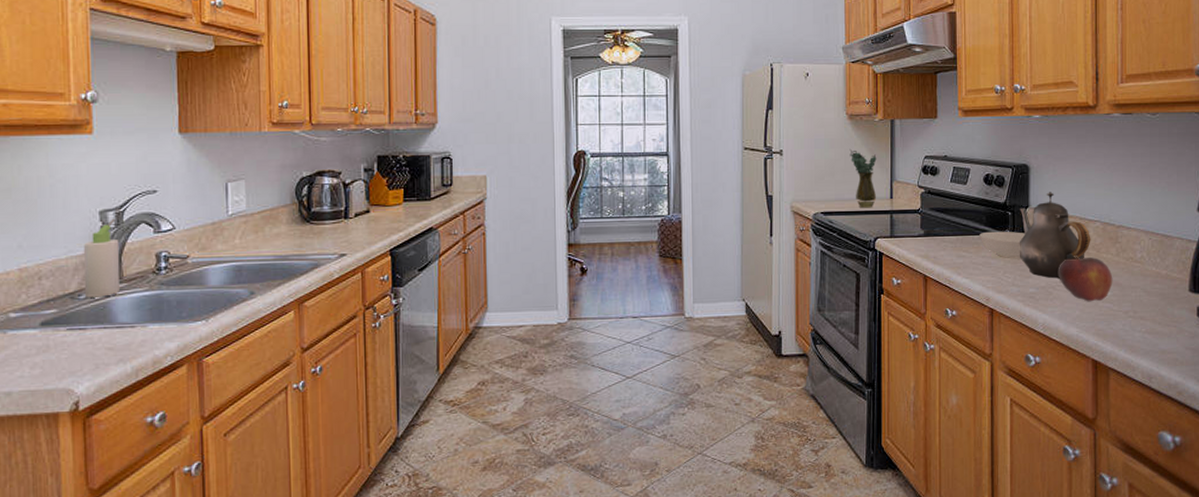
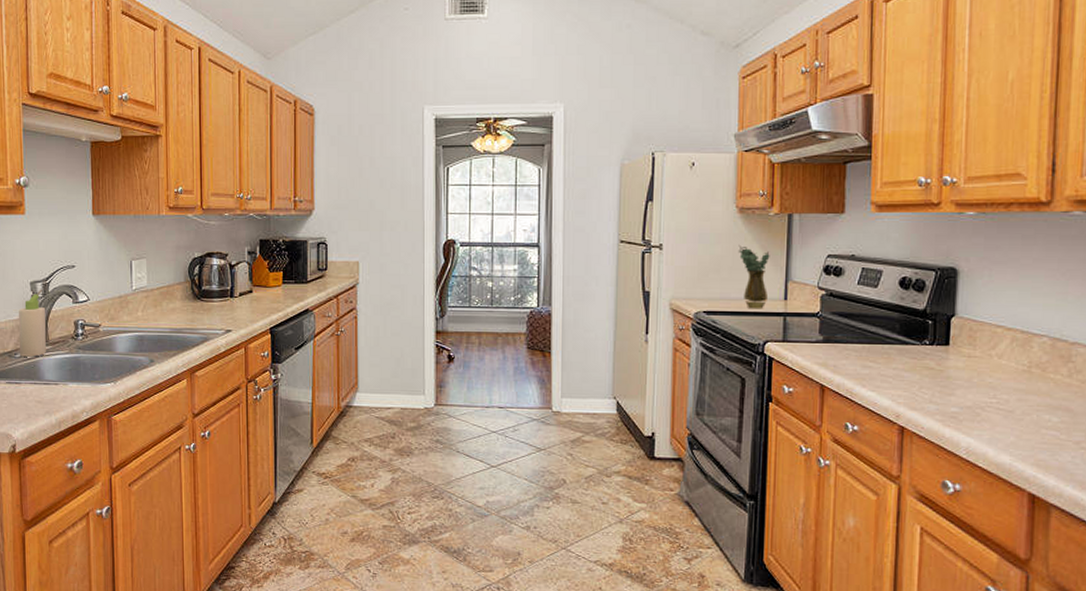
bowl: present [979,231,1026,259] -> none [891,341,950,374]
teapot: present [1019,192,1091,279] -> none [939,300,1035,399]
fruit: present [1058,254,1113,302] -> none [988,372,1062,428]

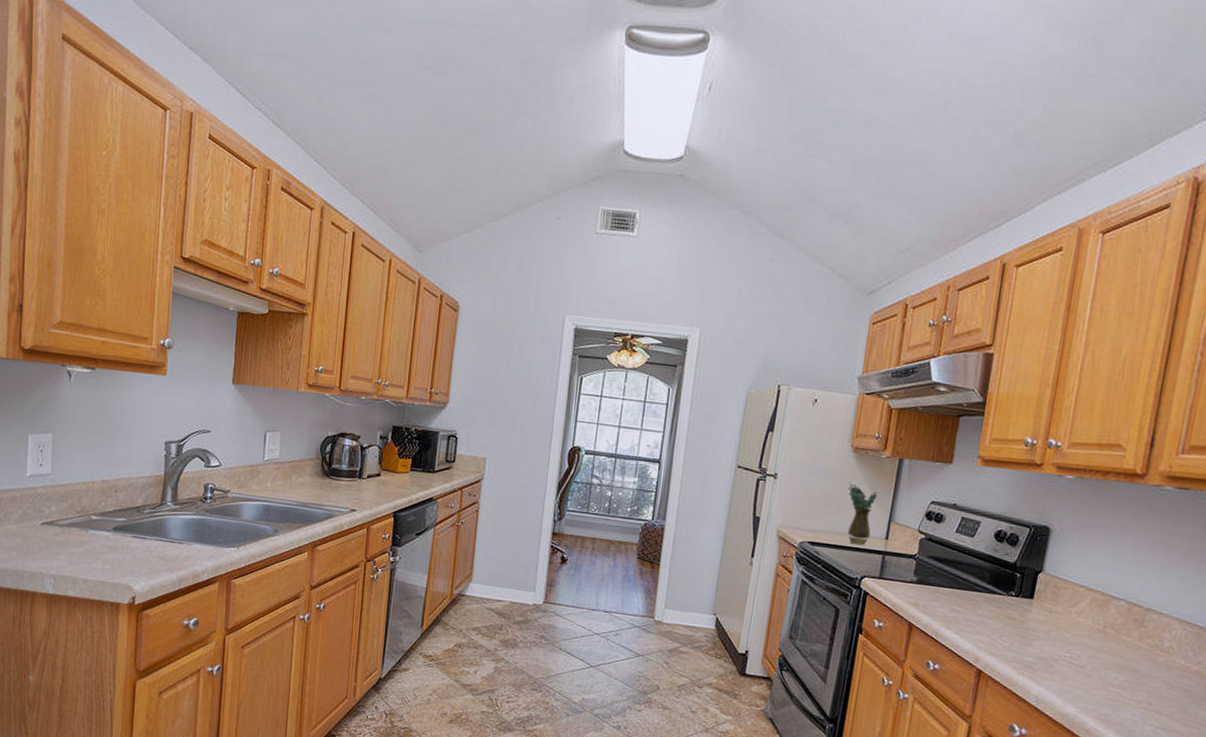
bottle: present [18,289,46,357] -> none [147,449,178,515]

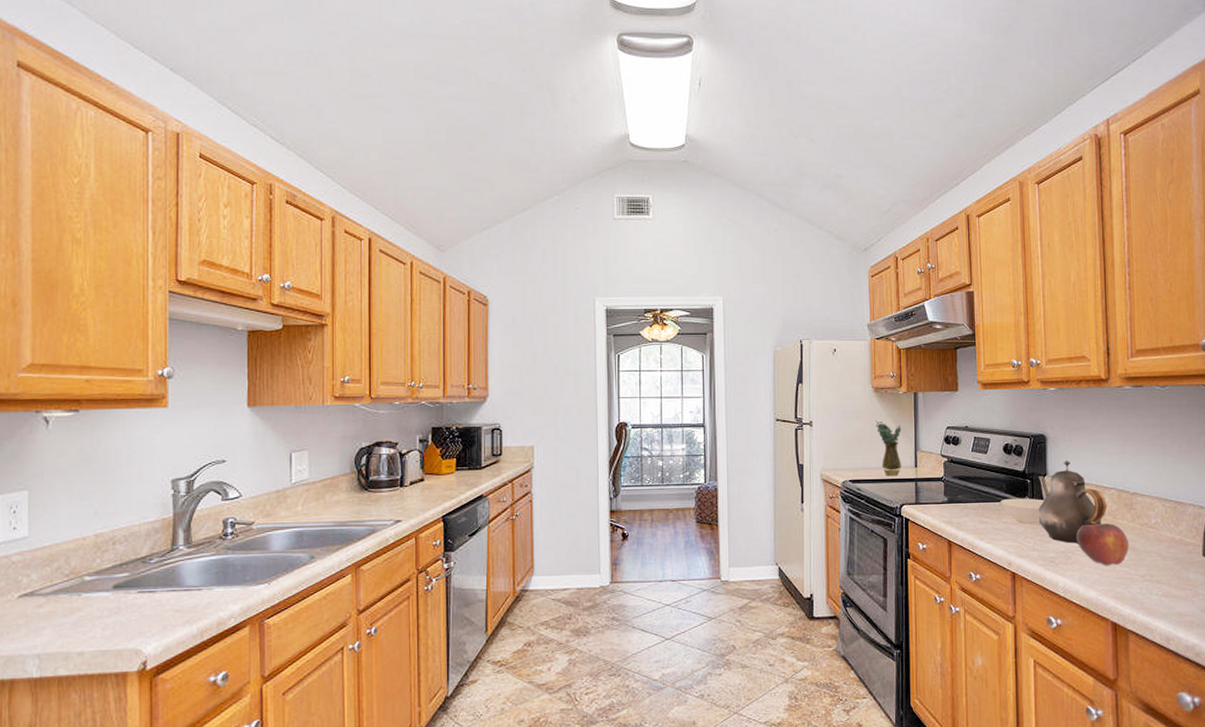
bowl: none [979,590,1034,625] -> present [1000,498,1045,525]
teapot: none [1021,559,1112,653] -> present [1038,461,1107,544]
fruit: none [1063,631,1130,685] -> present [1076,520,1129,566]

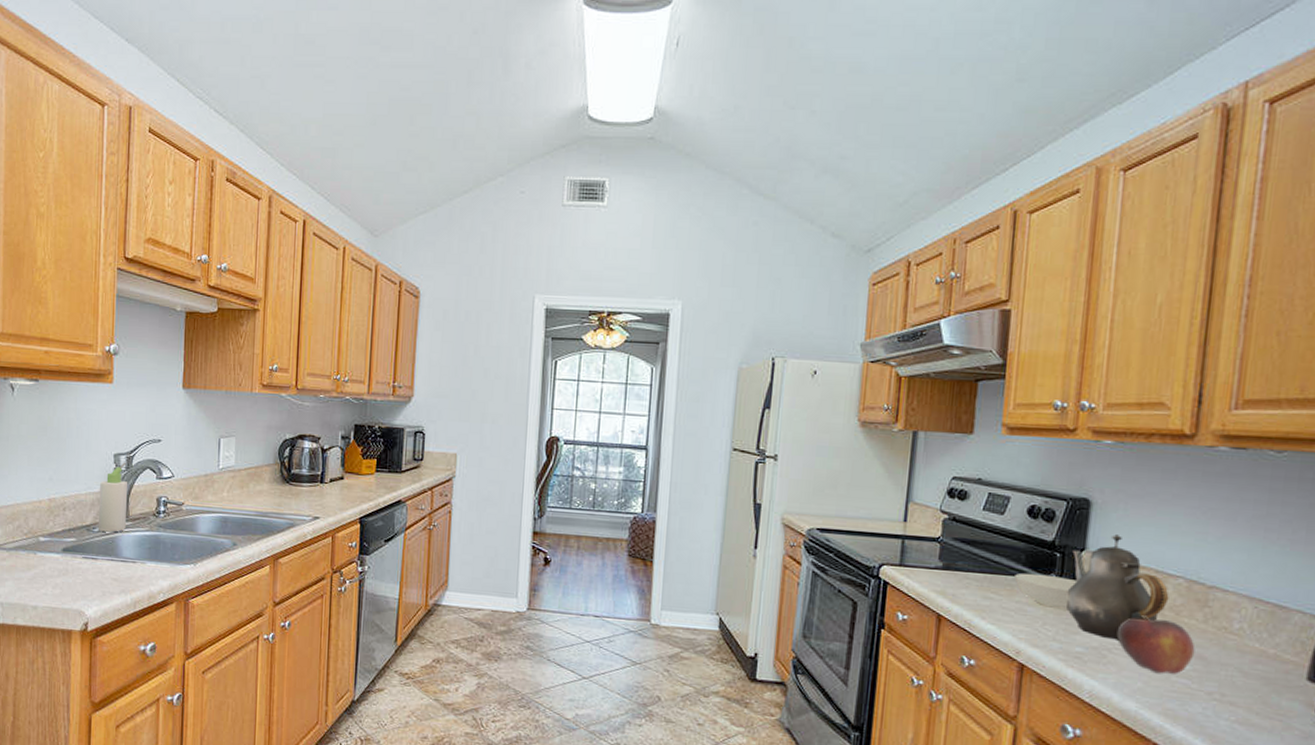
bottle: none [155,487,189,562] -> present [98,462,128,532]
vase: present [875,420,902,477] -> none [857,460,891,530]

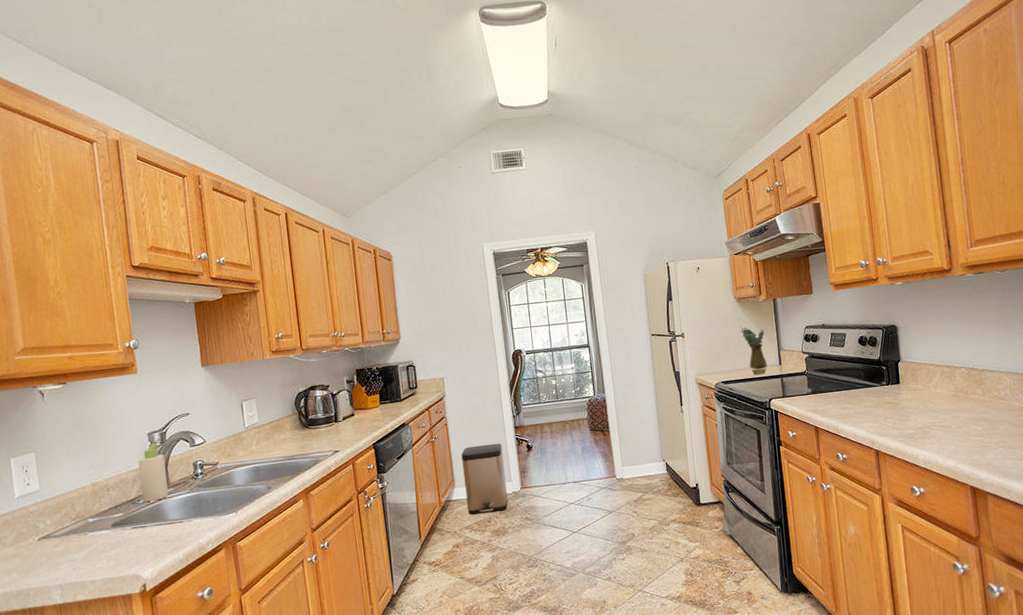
pedal bin: none [458,544,513,632] -> present [461,443,508,515]
vase: none [857,460,891,530] -> present [740,326,768,375]
bowl: present [1014,573,1078,611] -> none [860,383,900,407]
teapot: present [1065,535,1169,640] -> none [893,346,959,420]
fruit: present [1117,614,1195,674] -> none [931,398,982,438]

